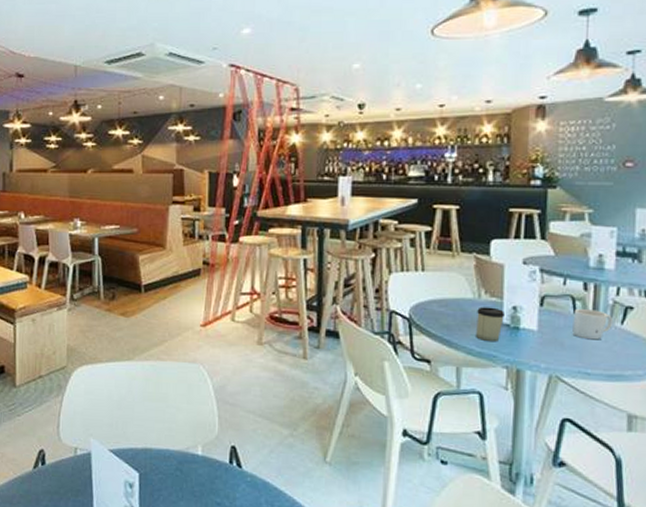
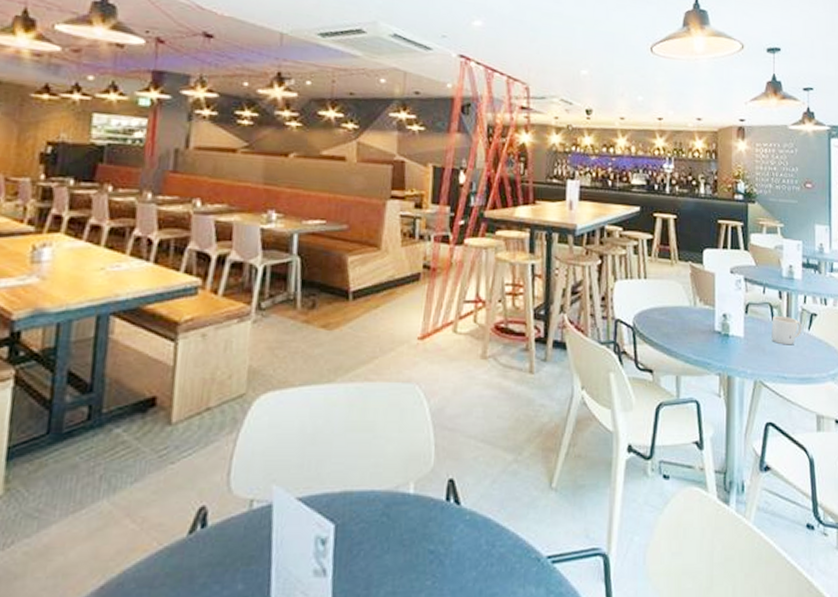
cup: present [476,307,504,342] -> none [693,314,716,350]

